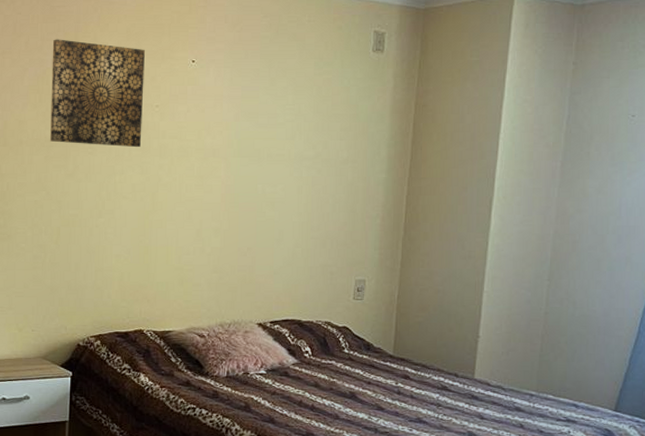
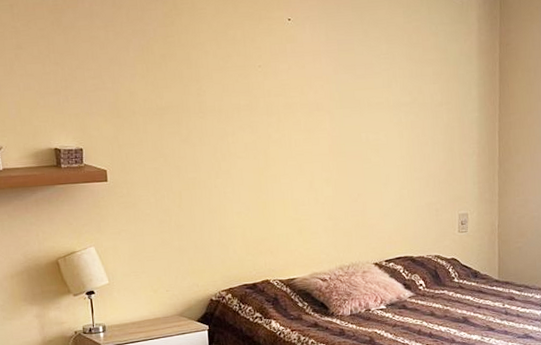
wall art: present [50,39,145,148] -> none [152,8,249,110]

